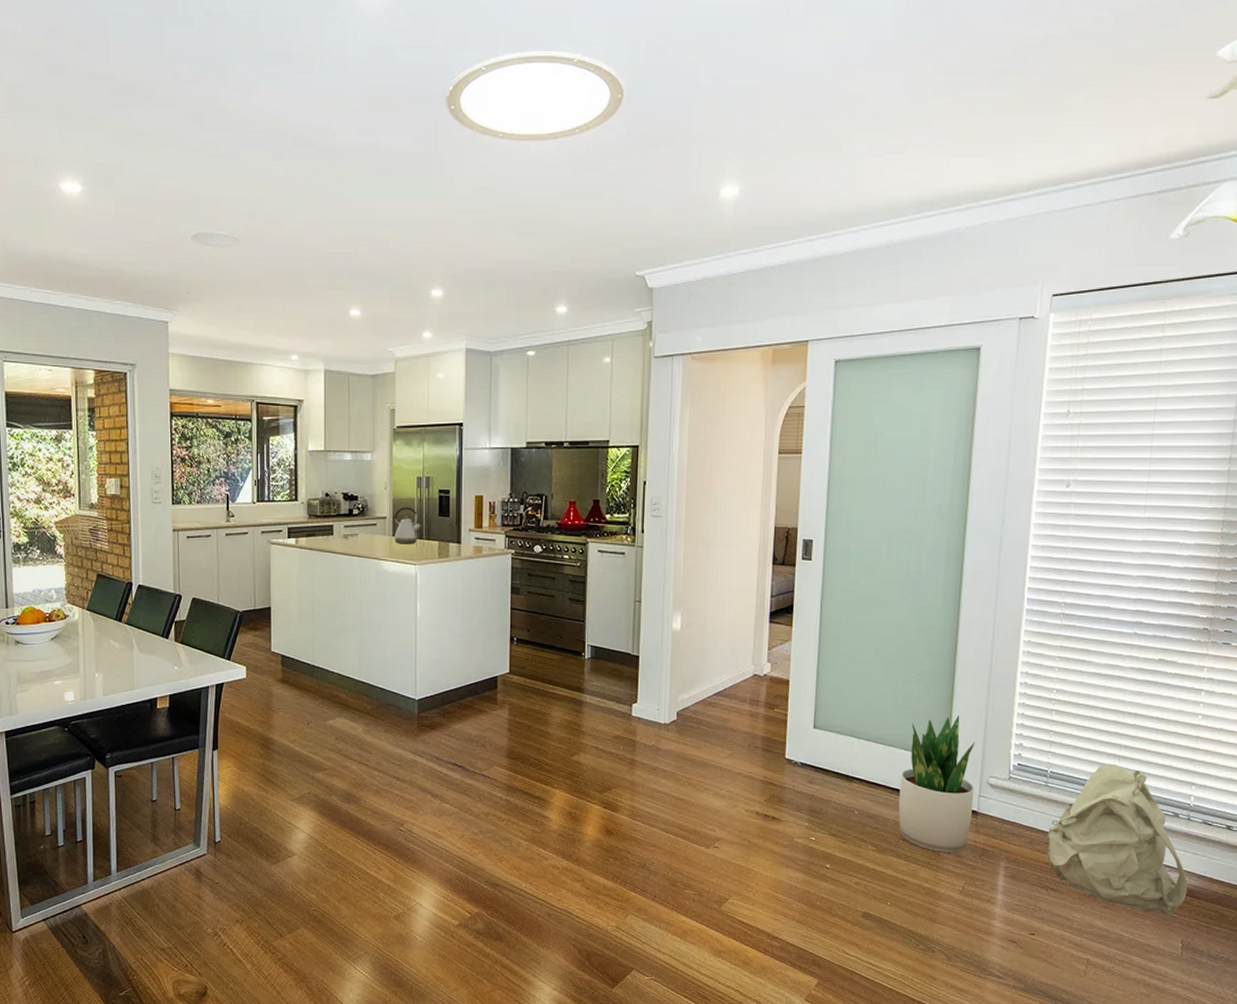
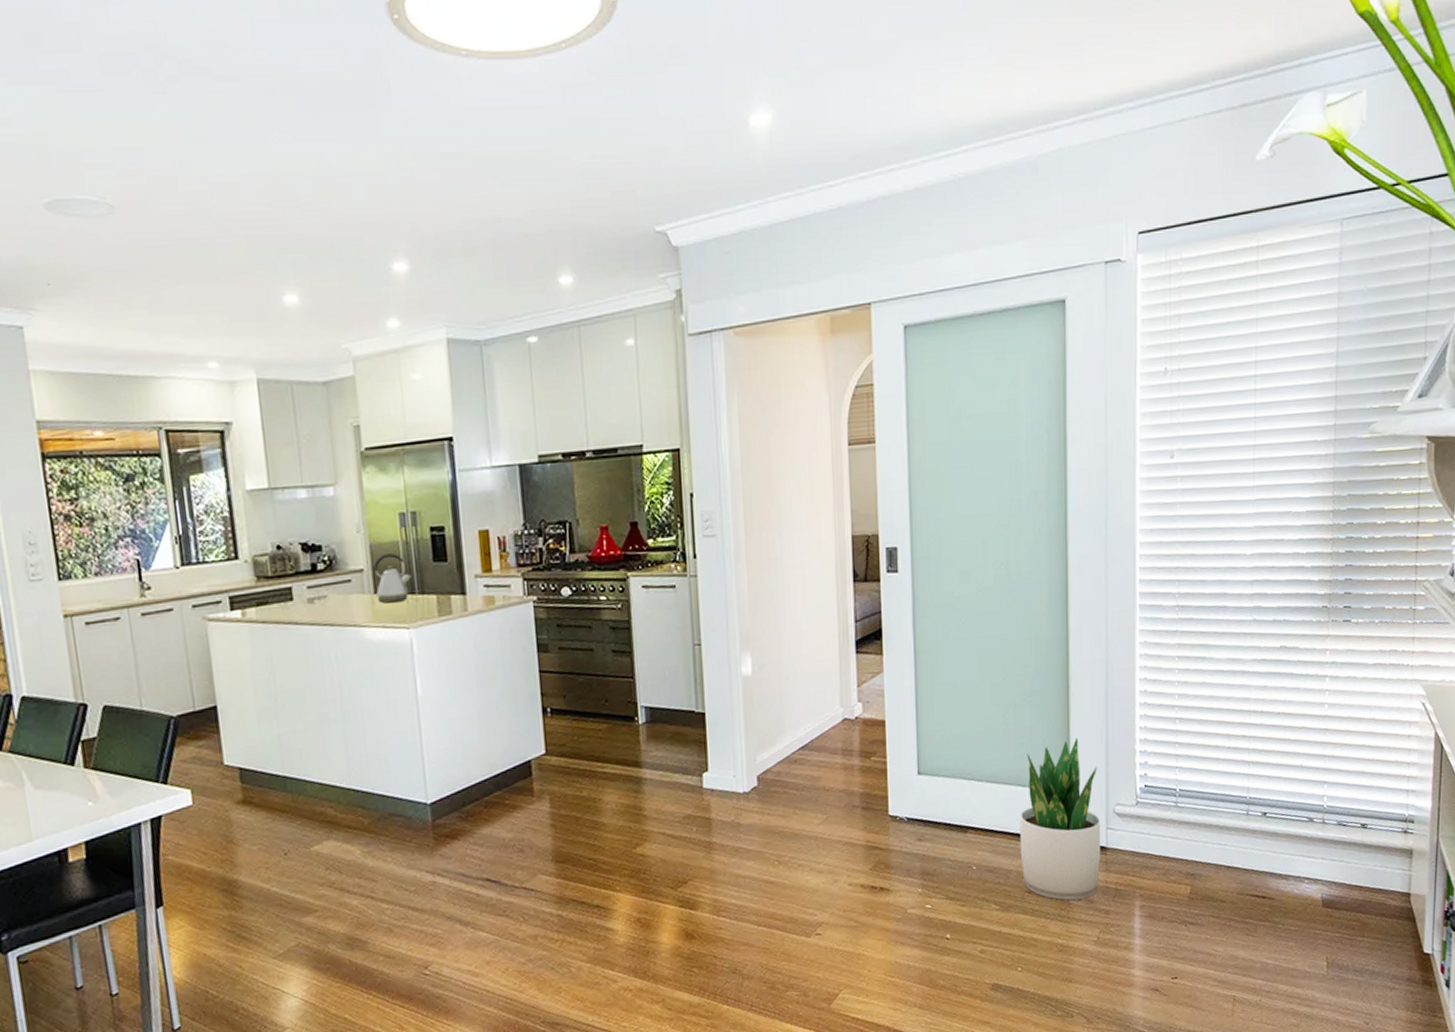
backpack: present [1045,763,1188,916] -> none [1181,771,1328,934]

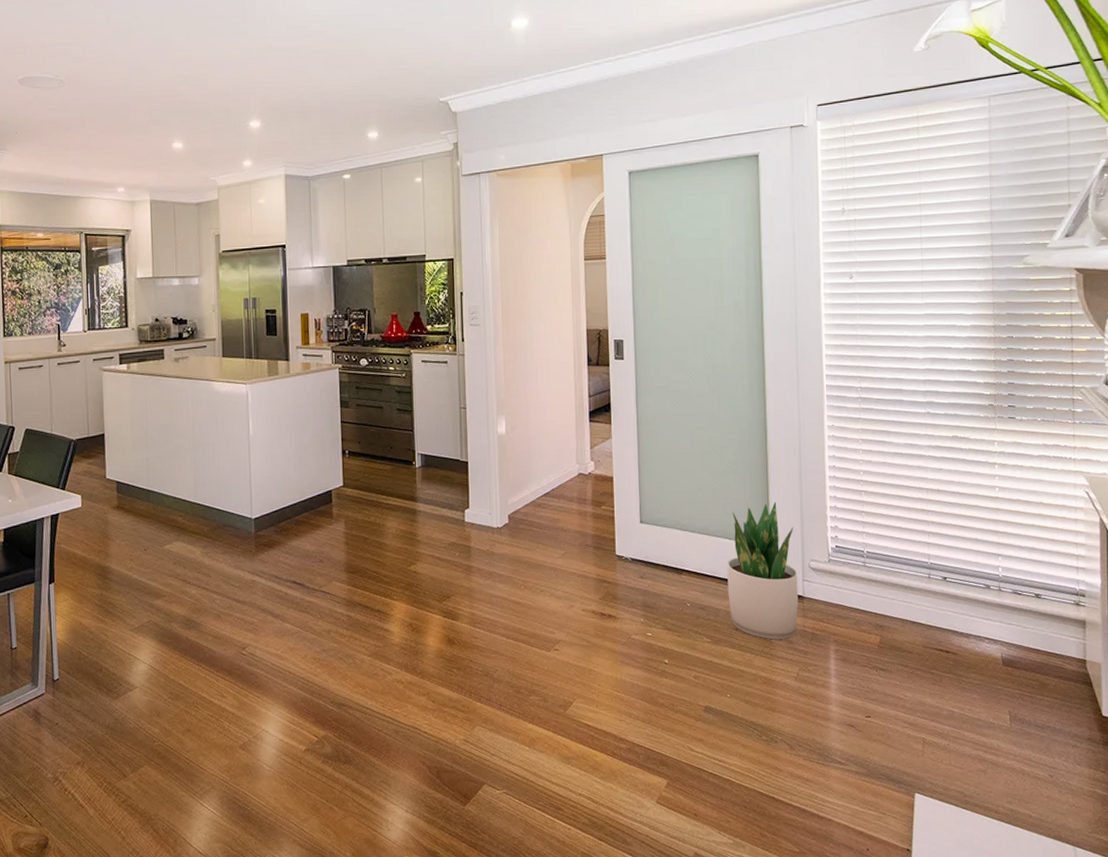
kettle: present [373,552,411,605] -> none [222,327,250,366]

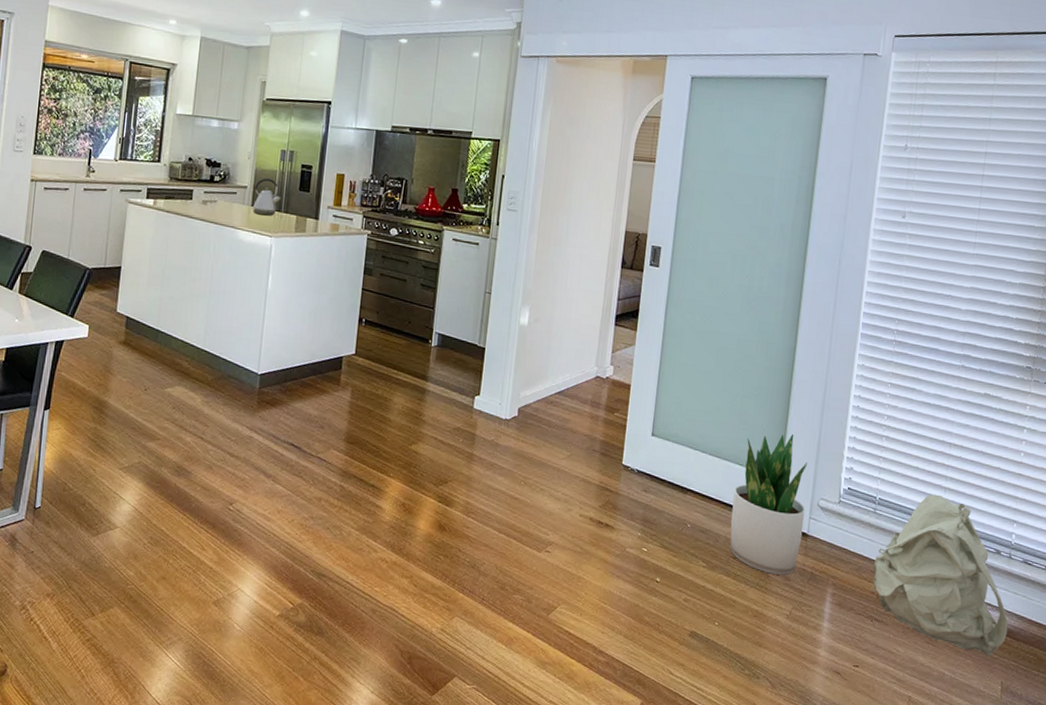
kettle: none [222,327,250,366] -> present [250,177,281,217]
backpack: none [870,540,1008,688] -> present [871,494,1009,656]

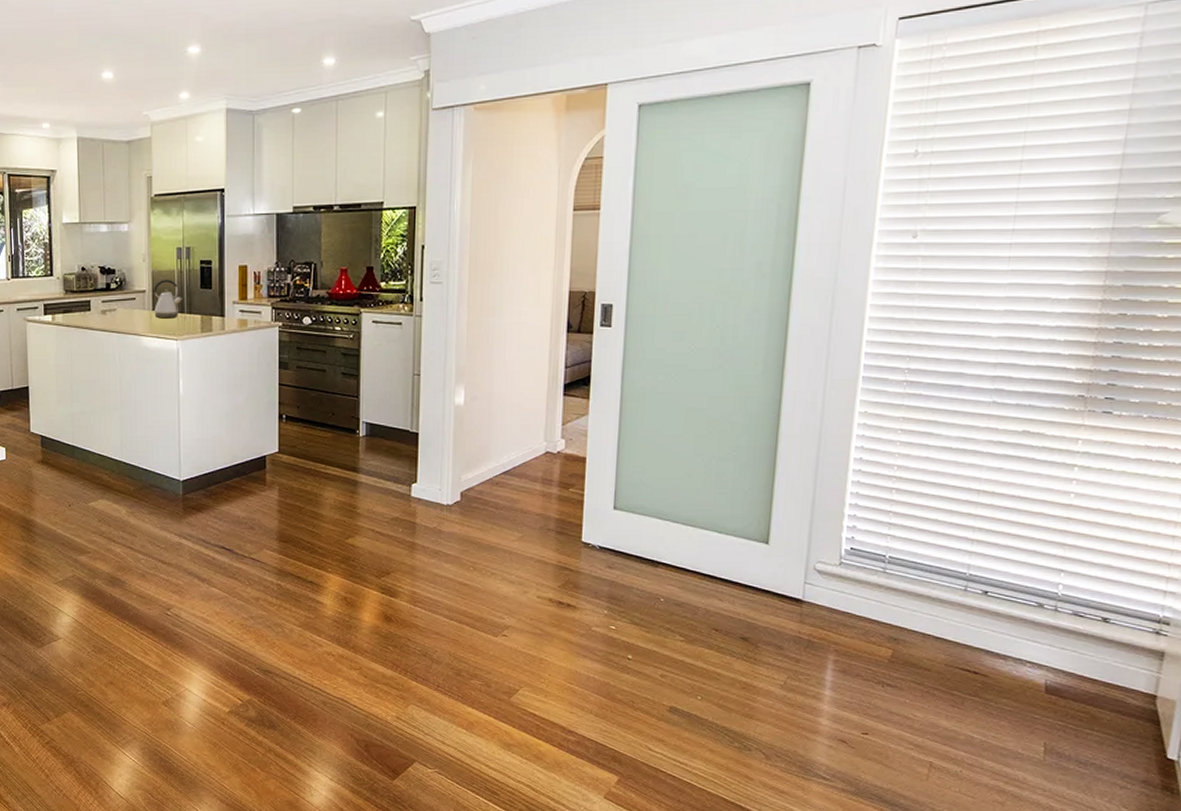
planter: present [730,434,808,575] -> none [710,495,801,645]
backpack: present [871,494,1009,656] -> none [882,547,1054,716]

